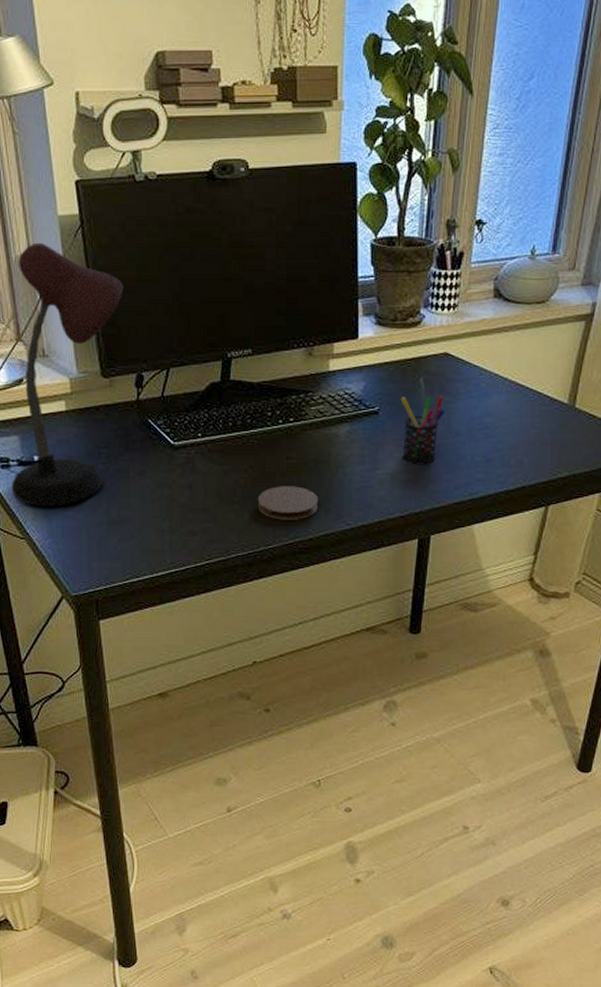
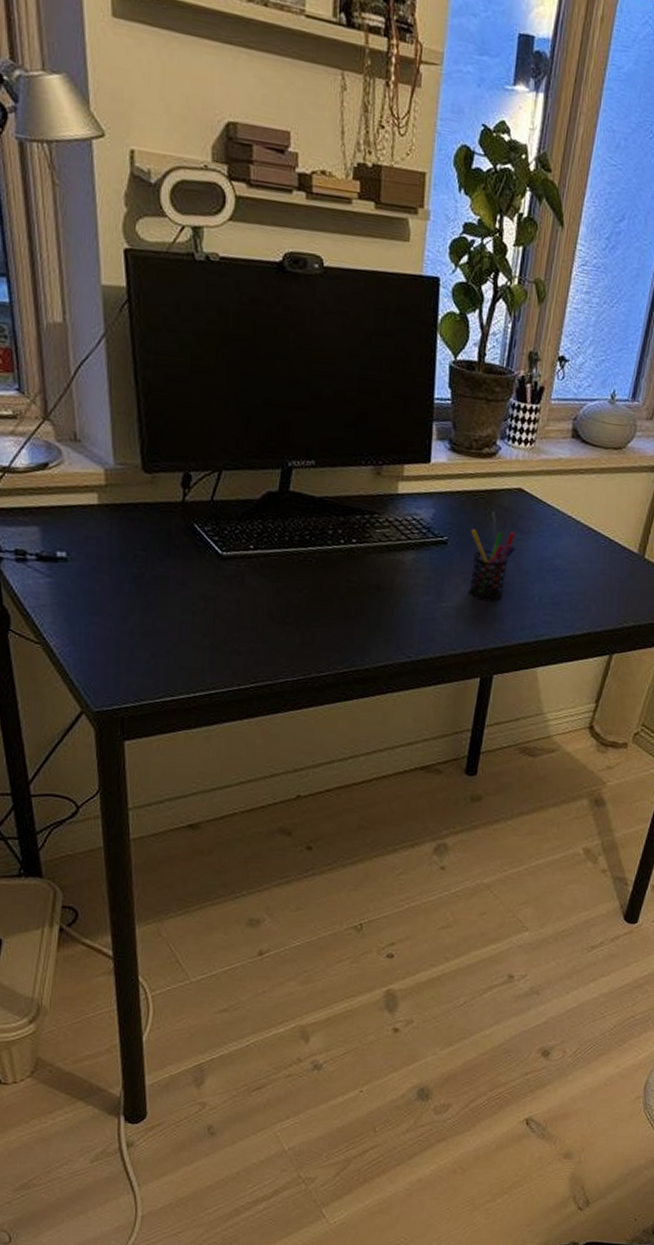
desk lamp: present [11,242,124,506] -> none [27,311,175,611]
coaster: present [257,486,319,520] -> none [311,610,378,648]

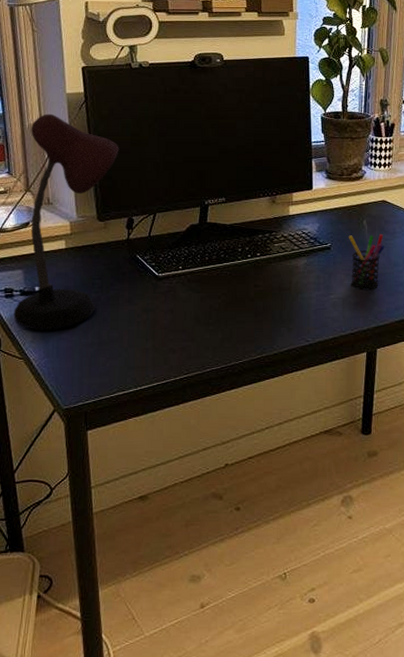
desk lamp: none [27,311,175,611] -> present [13,114,119,330]

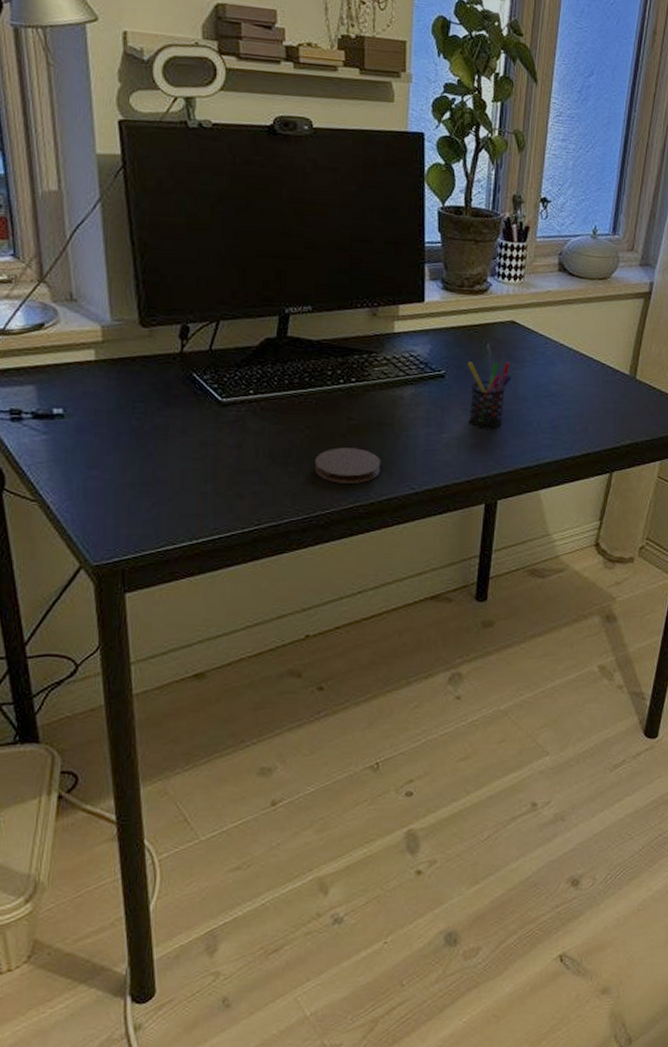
desk lamp: present [13,114,119,330] -> none [22,179,170,465]
coaster: none [229,309,282,338] -> present [314,448,381,484]

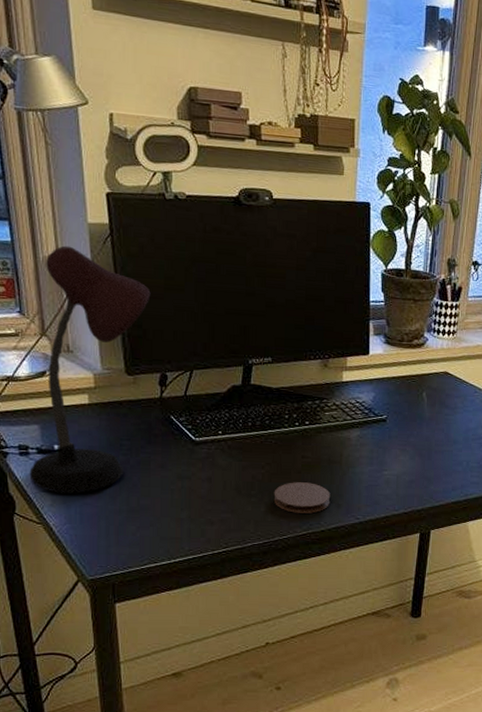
desk lamp: none [22,179,170,465] -> present [29,245,151,494]
pen holder: present [467,361,512,430] -> none [405,408,445,468]

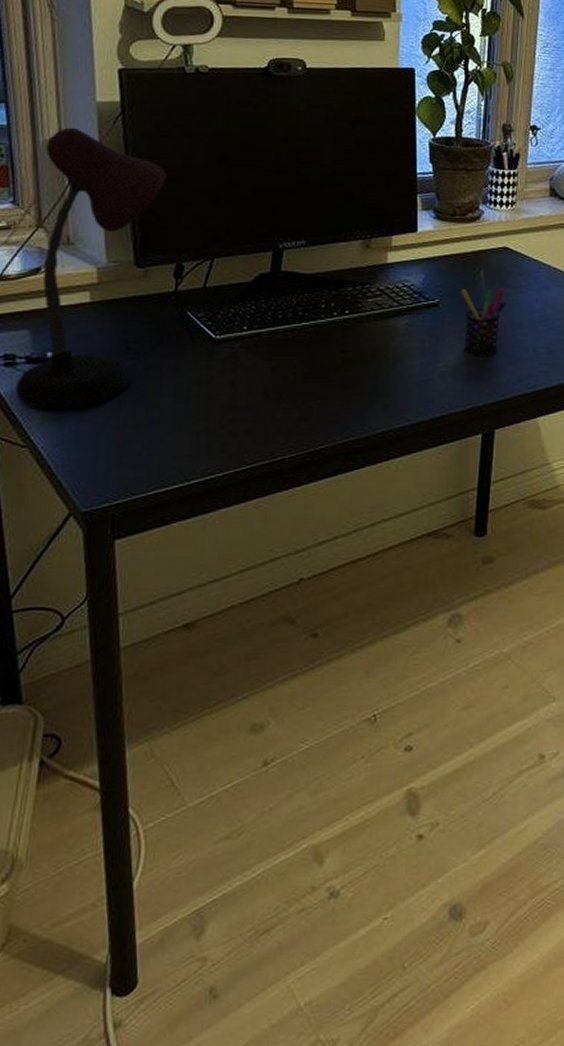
coaster: present [273,482,331,514] -> none [308,381,376,418]
pen holder: none [405,408,445,468] -> present [461,288,506,358]

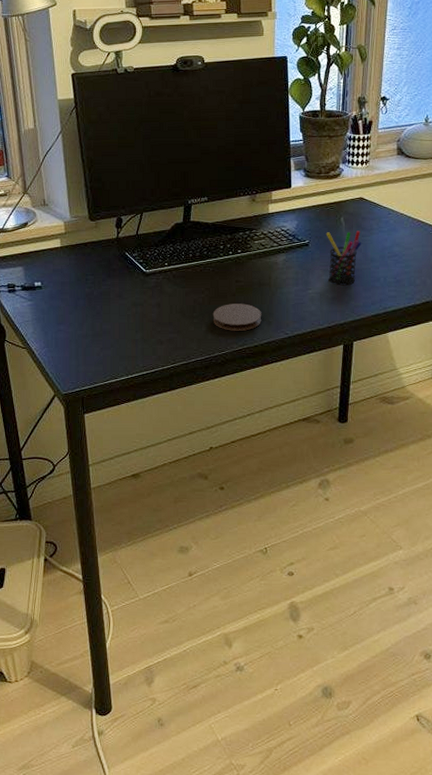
desk lamp: present [15,127,167,409] -> none [16,119,108,322]
coaster: none [308,381,376,418] -> present [213,304,262,331]

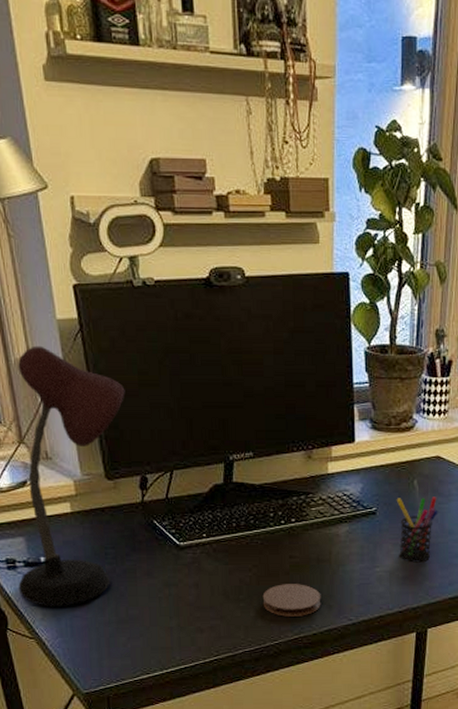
desk lamp: none [16,119,108,322] -> present [18,345,125,606]

